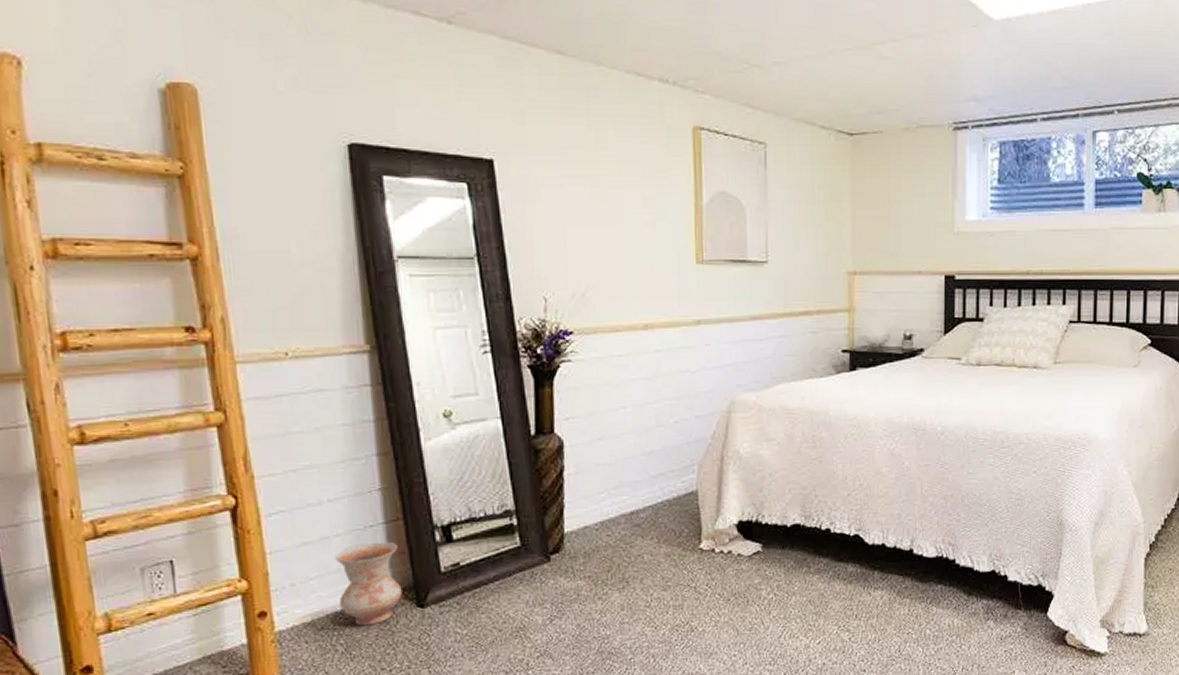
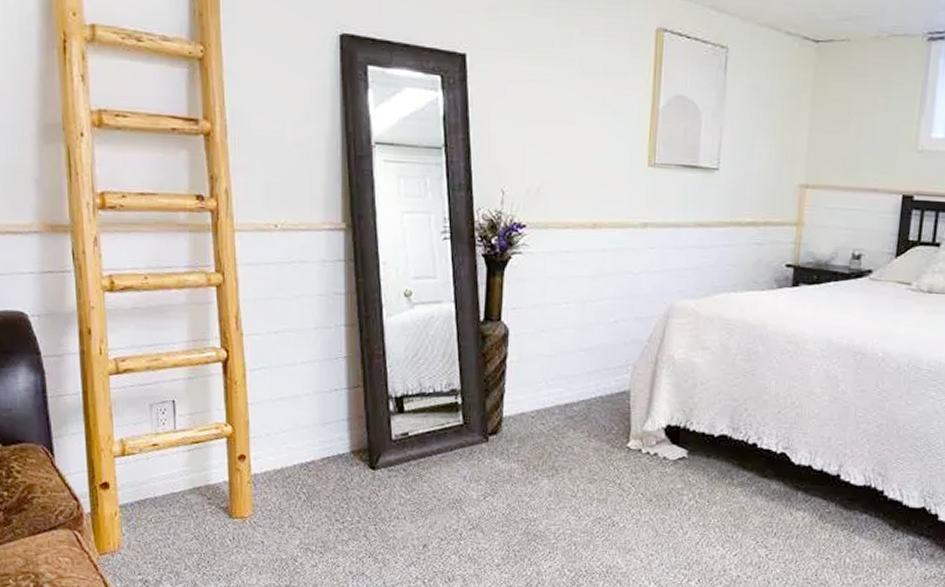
ceramic jug: present [335,541,403,626] -> none [304,404,358,480]

